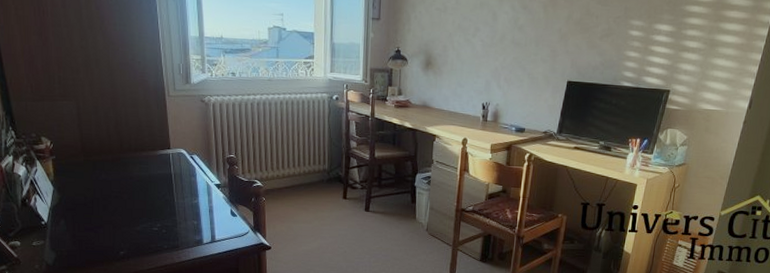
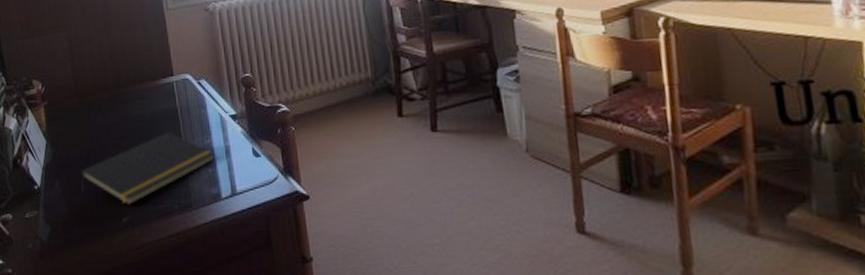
notepad: none [84,191,201,242] -> present [81,131,216,205]

